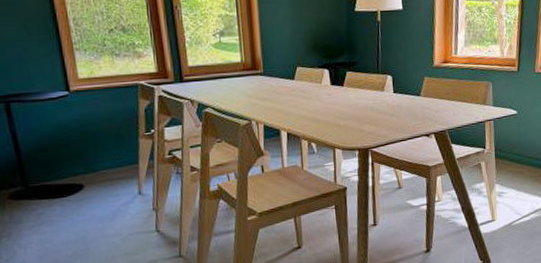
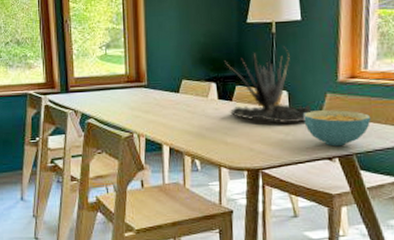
plant: none [335,34,412,106] -> present [223,46,312,124]
cereal bowl: none [405,91,460,124] -> present [304,110,371,147]

